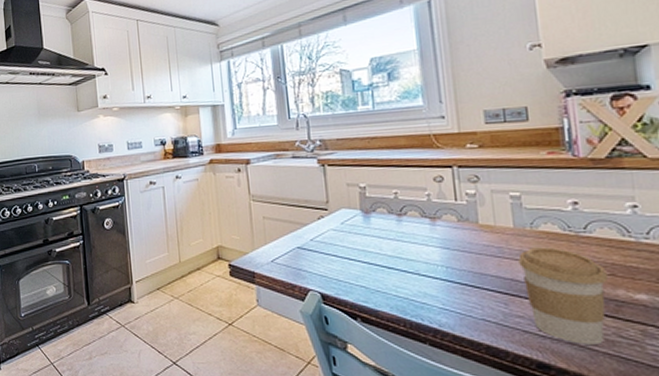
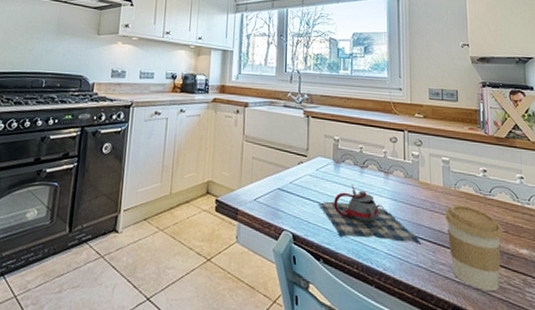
teapot: none [348,235,489,298] -> present [318,184,422,246]

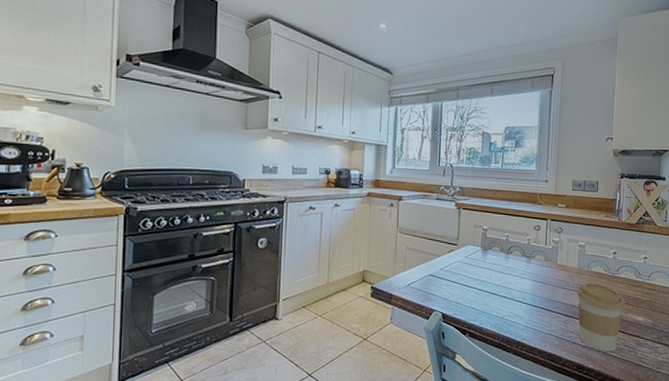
teapot: present [318,184,422,246] -> none [466,269,556,318]

